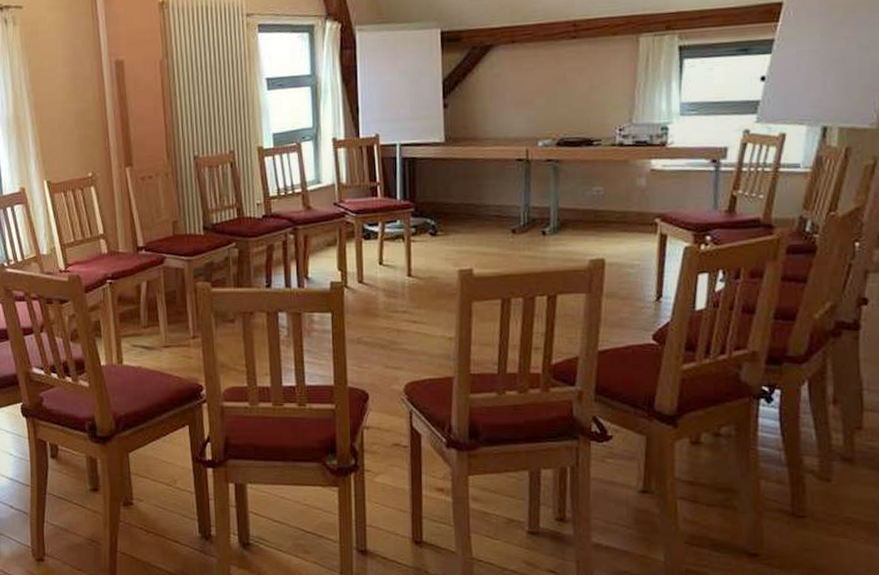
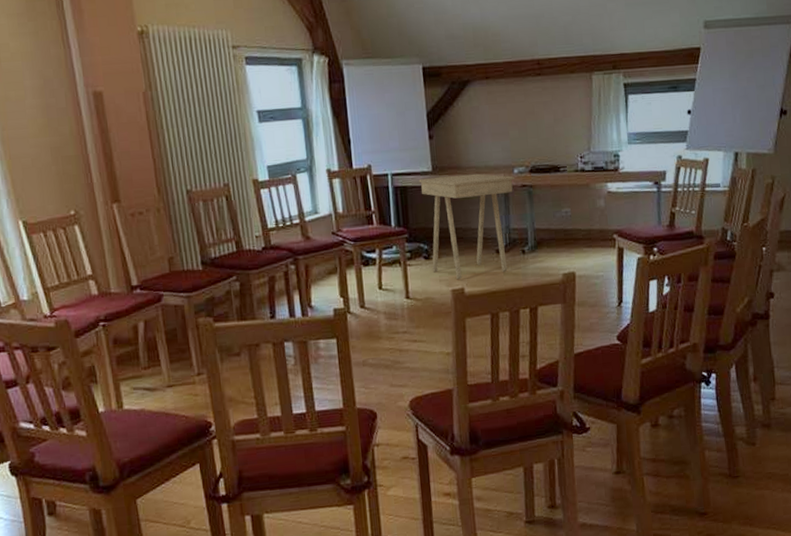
side table: none [429,145,539,260] -> present [418,173,515,280]

